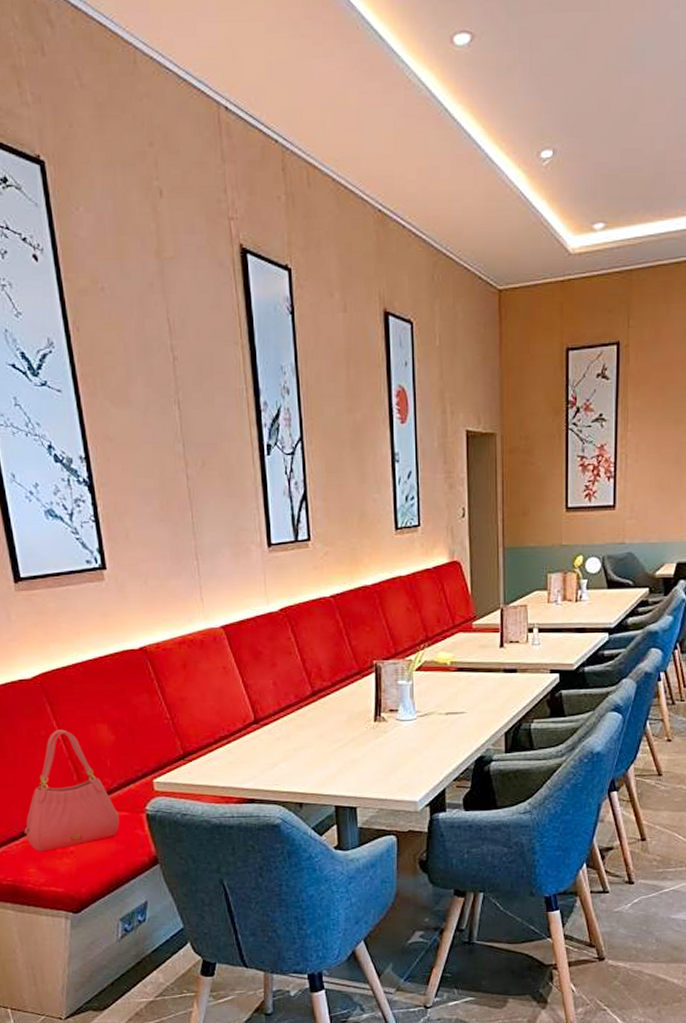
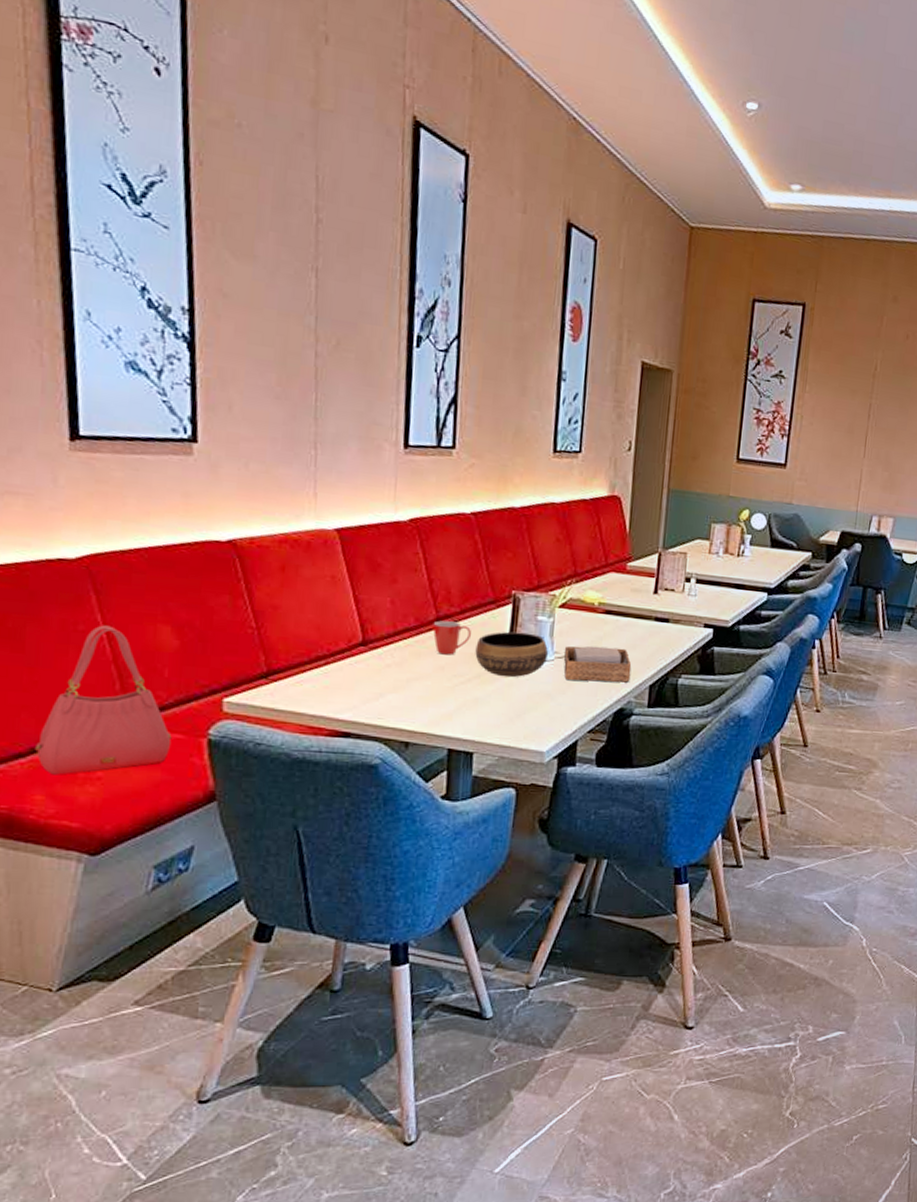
mug: none [310,694,343,724] -> present [433,620,471,655]
bowl: none [348,697,410,739] -> present [475,631,548,678]
napkin holder: none [424,701,487,736] -> present [563,646,632,683]

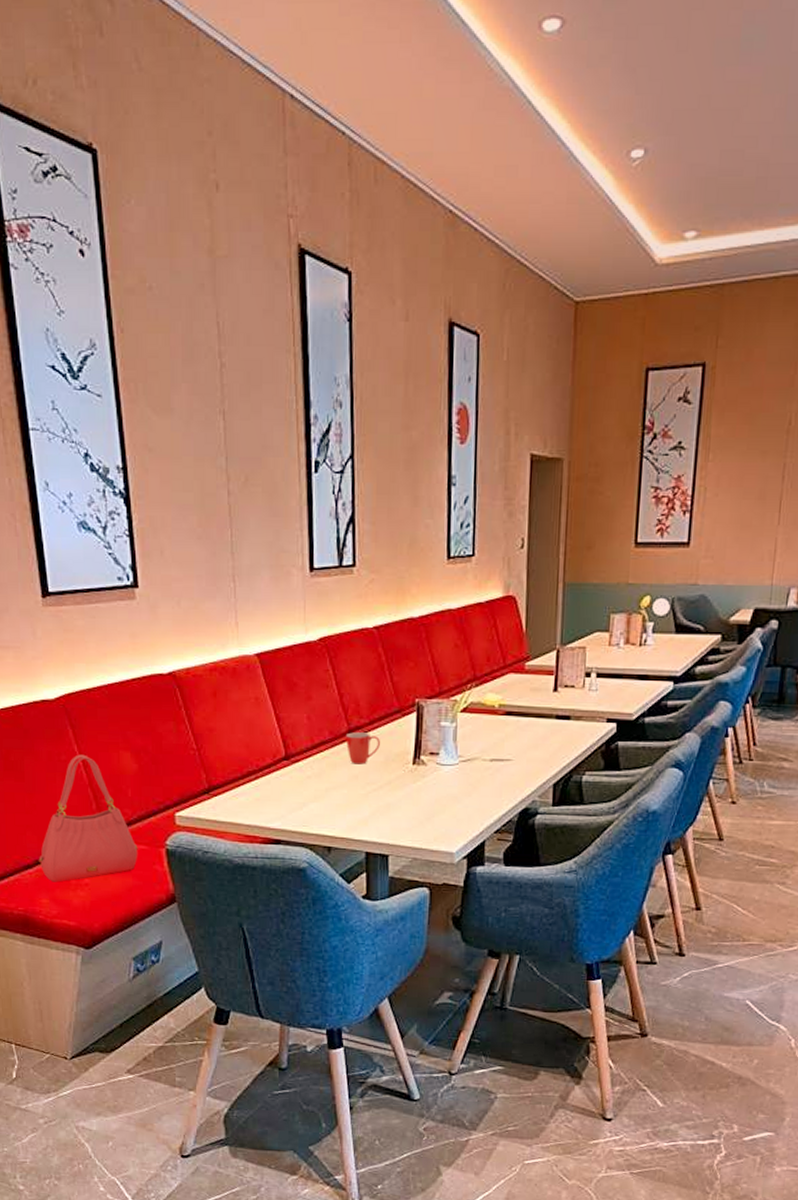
bowl: present [475,631,548,678] -> none [385,738,452,783]
napkin holder: present [563,646,632,683] -> none [467,748,535,783]

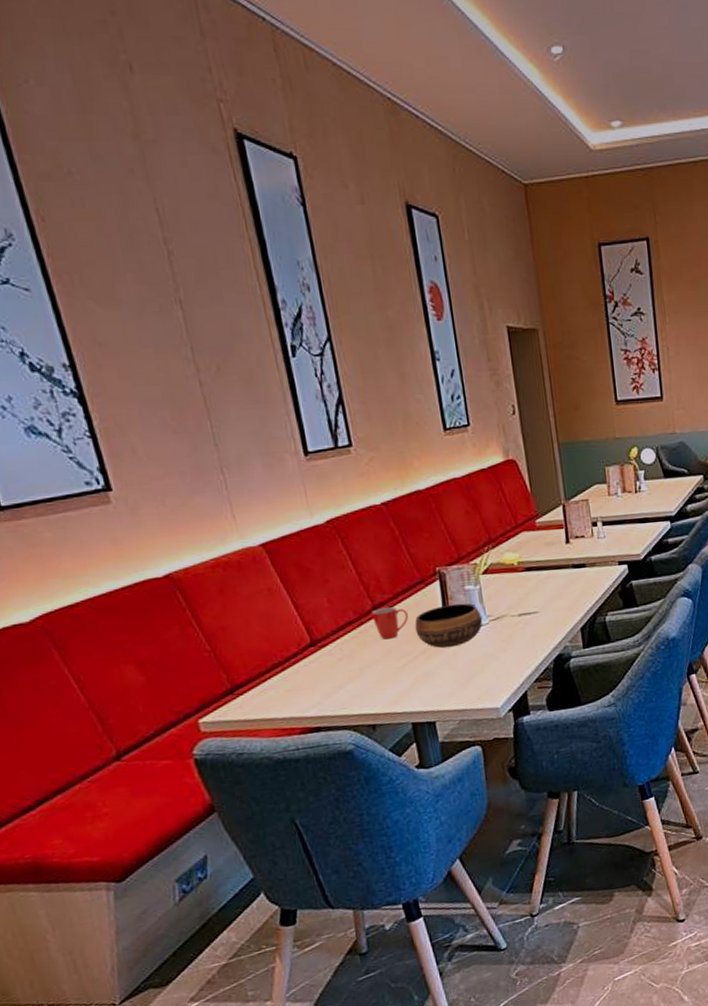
handbag: present [39,754,138,882] -> none [41,676,163,820]
bowl: none [385,738,452,783] -> present [414,603,482,648]

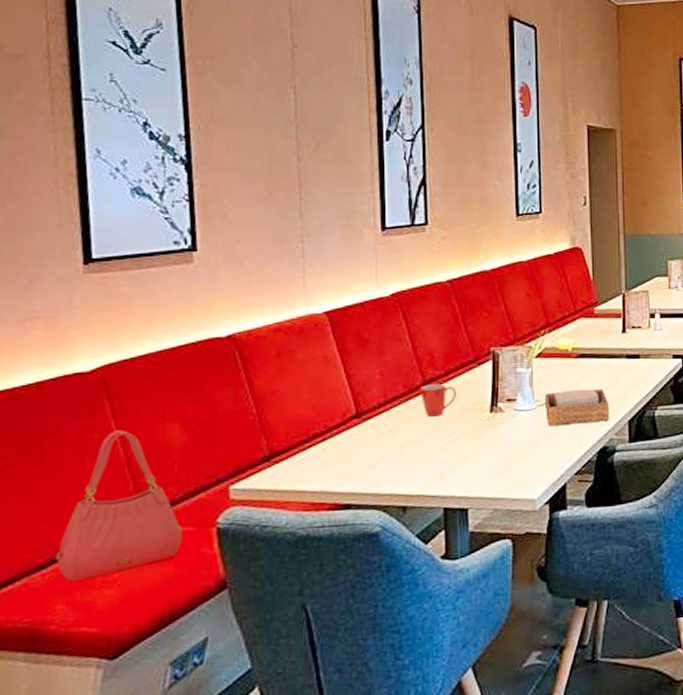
handbag: none [41,676,163,820] -> present [56,430,183,583]
bowl: present [414,603,482,648] -> none [462,385,529,431]
napkin holder: none [495,599,562,639] -> present [544,388,610,426]

